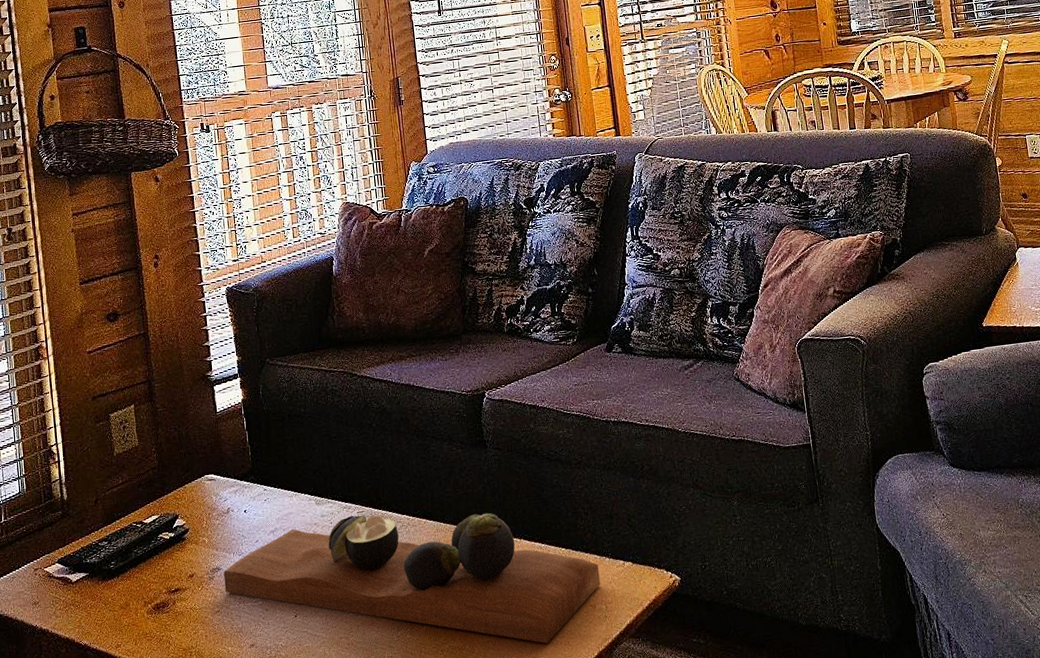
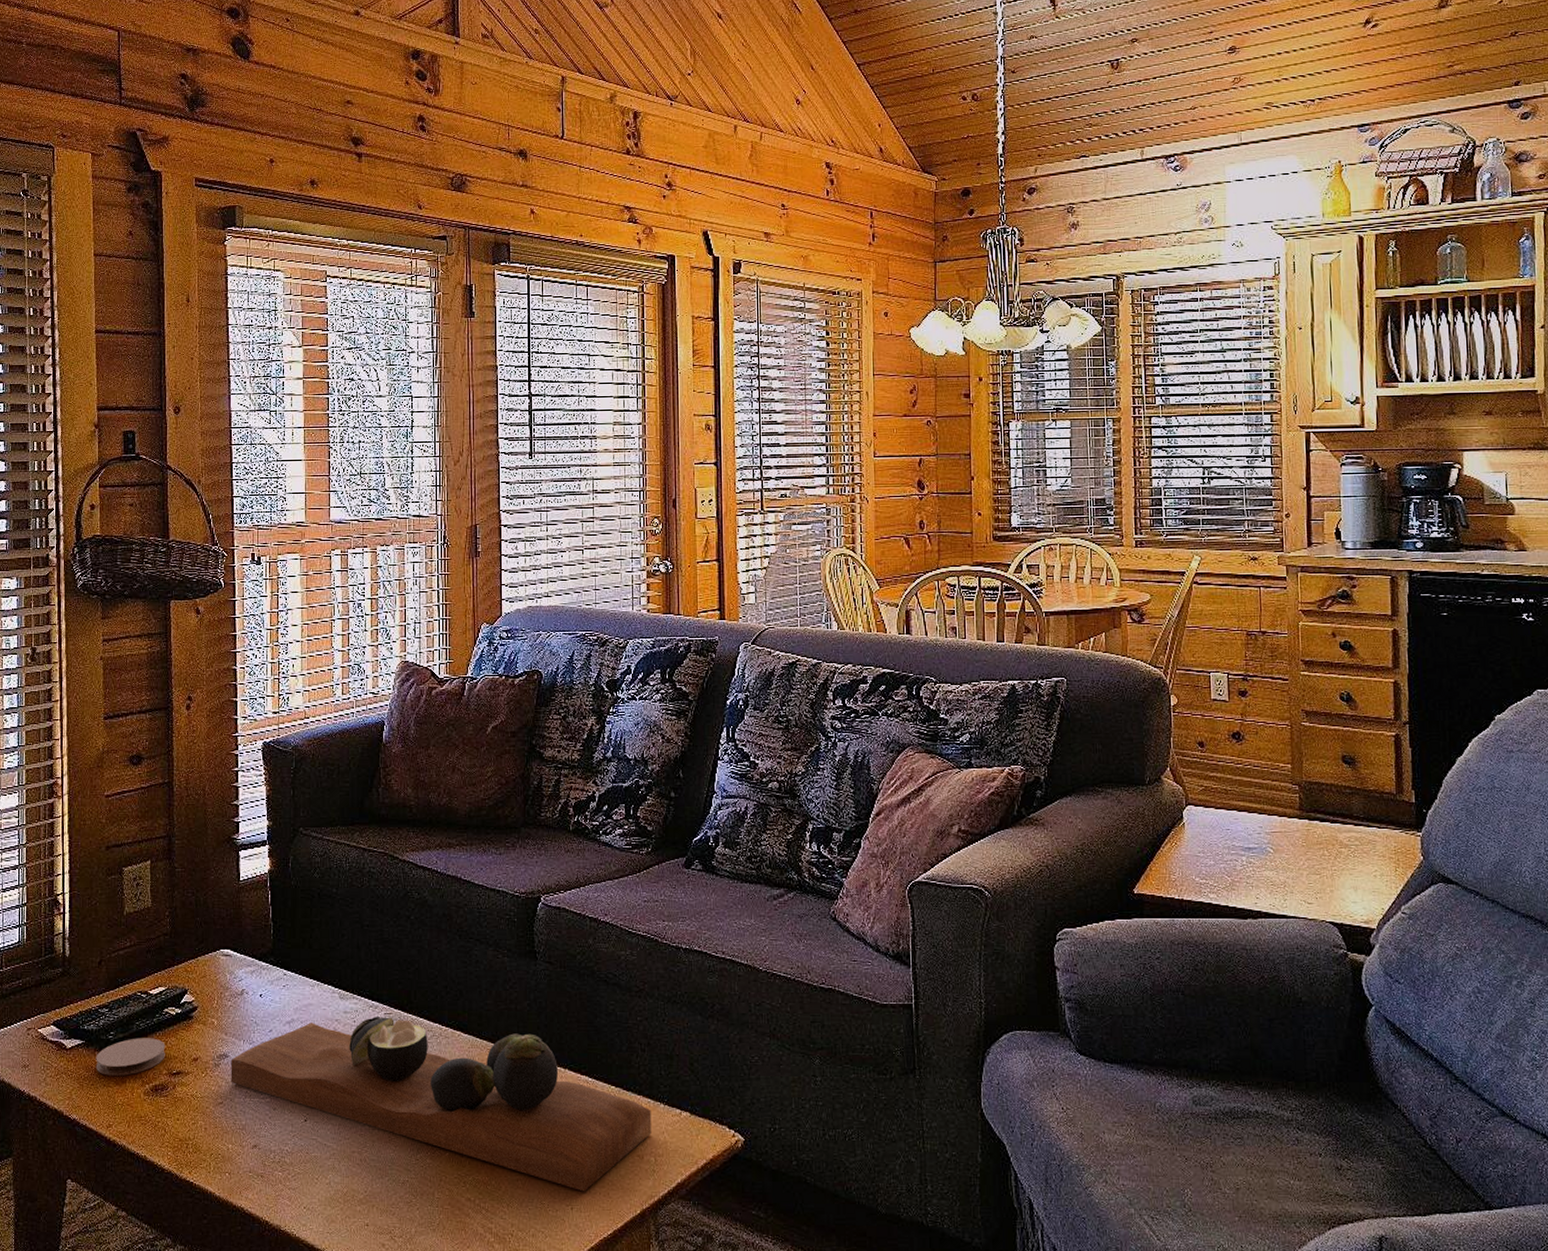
coaster: none [100,562,164,602] -> present [95,1038,165,1076]

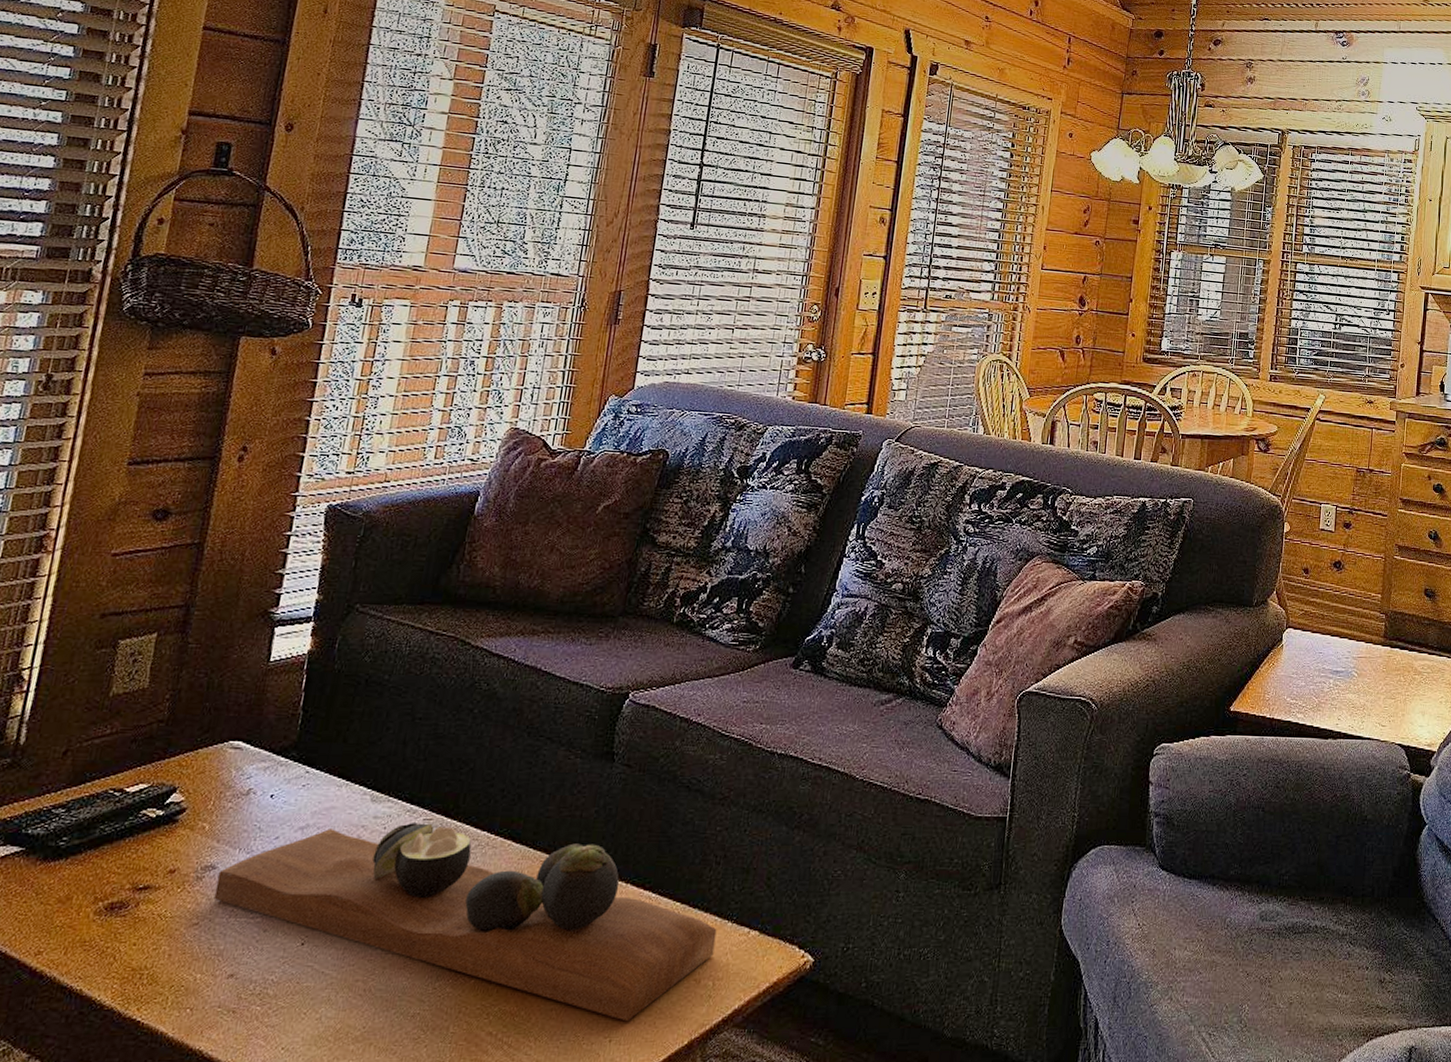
coaster: present [95,1038,165,1076] -> none [33,845,135,891]

